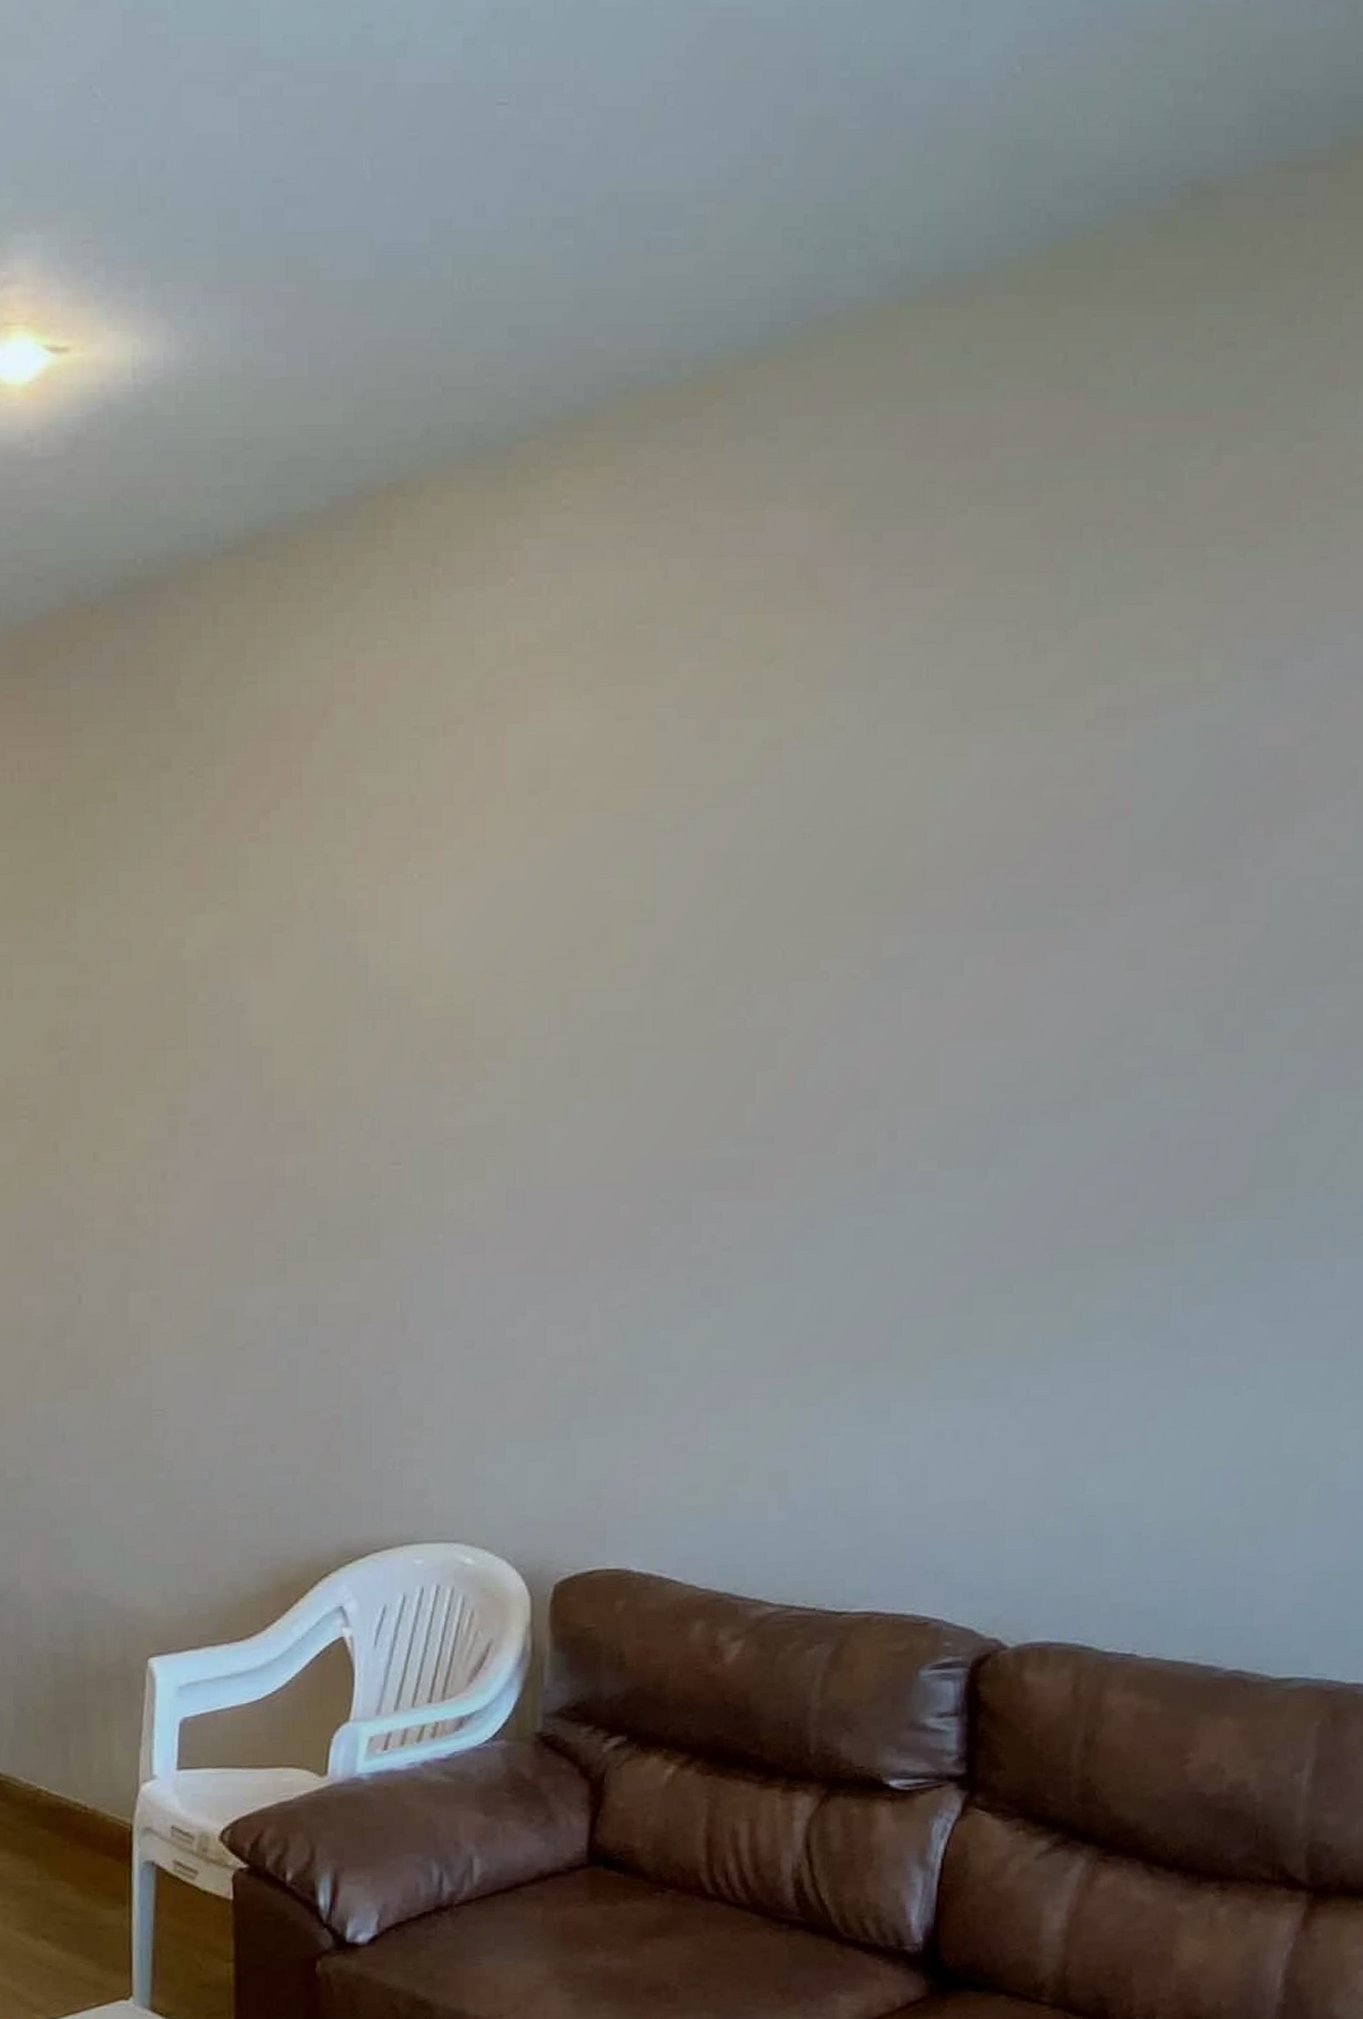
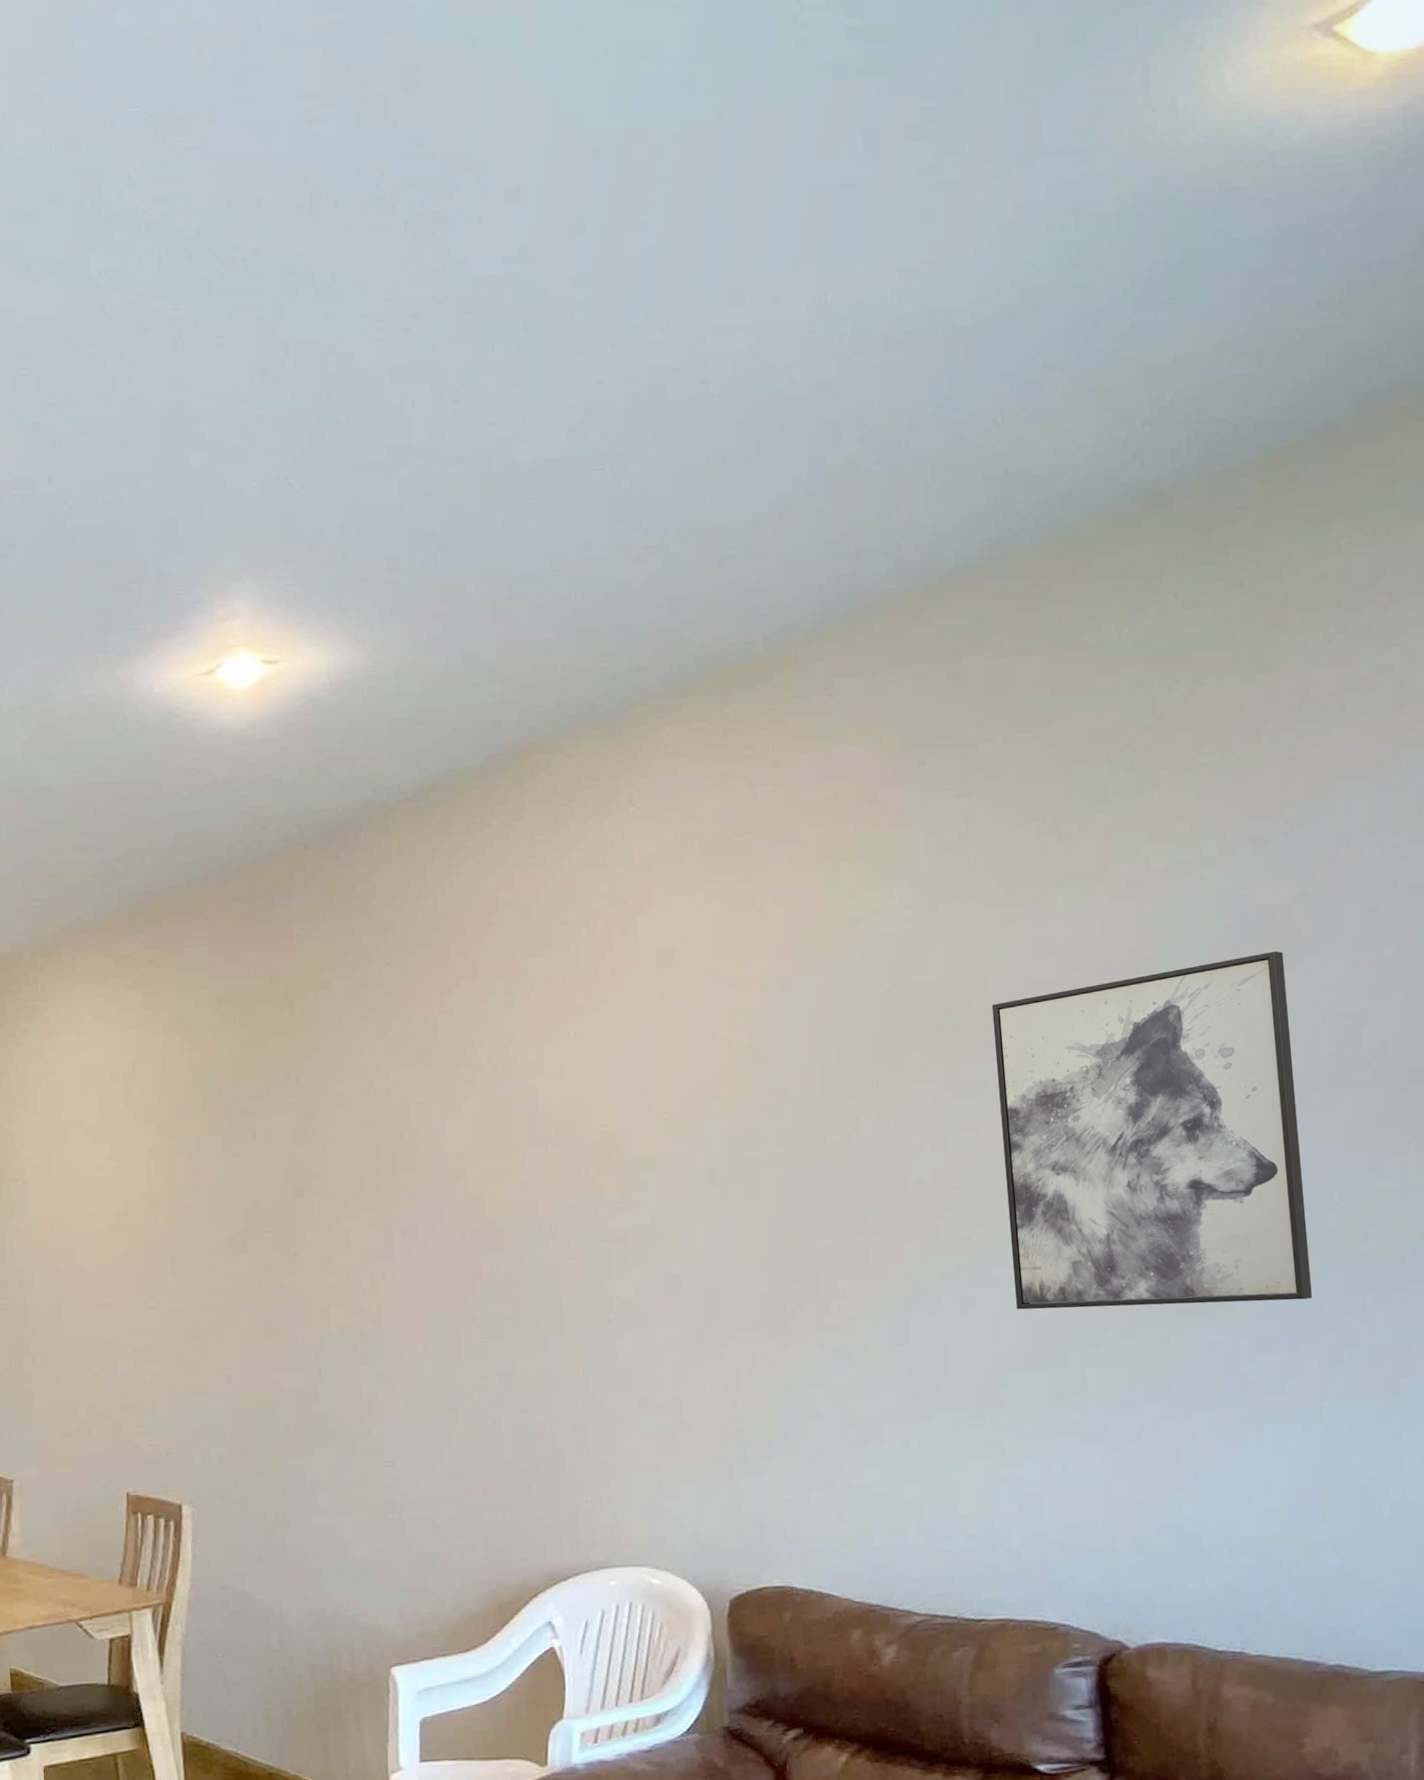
wall art: none [920,807,1282,1244] -> present [992,951,1312,1310]

